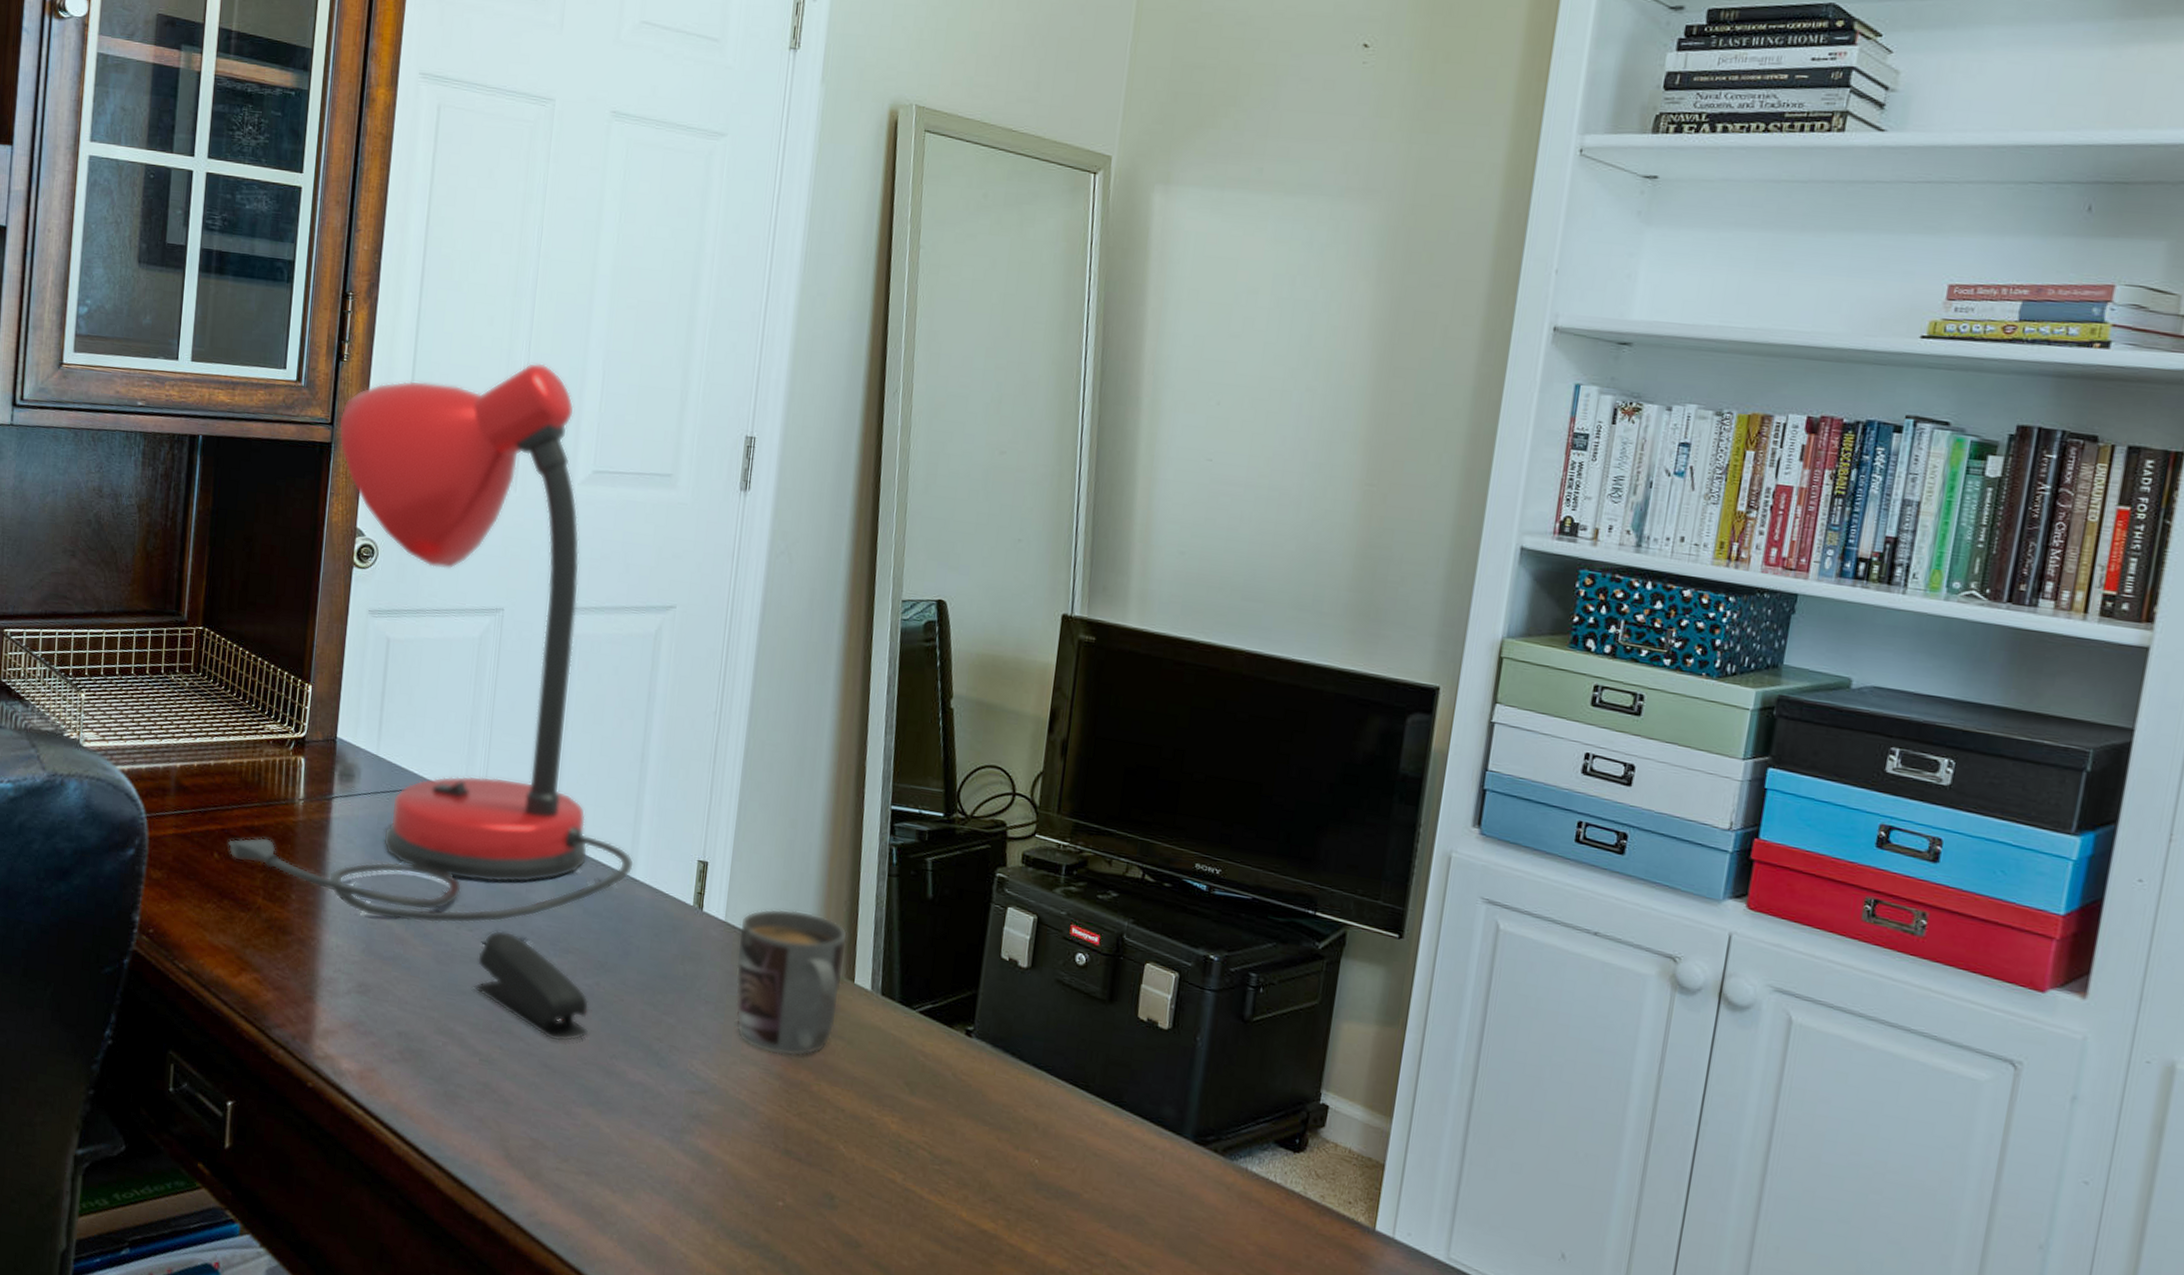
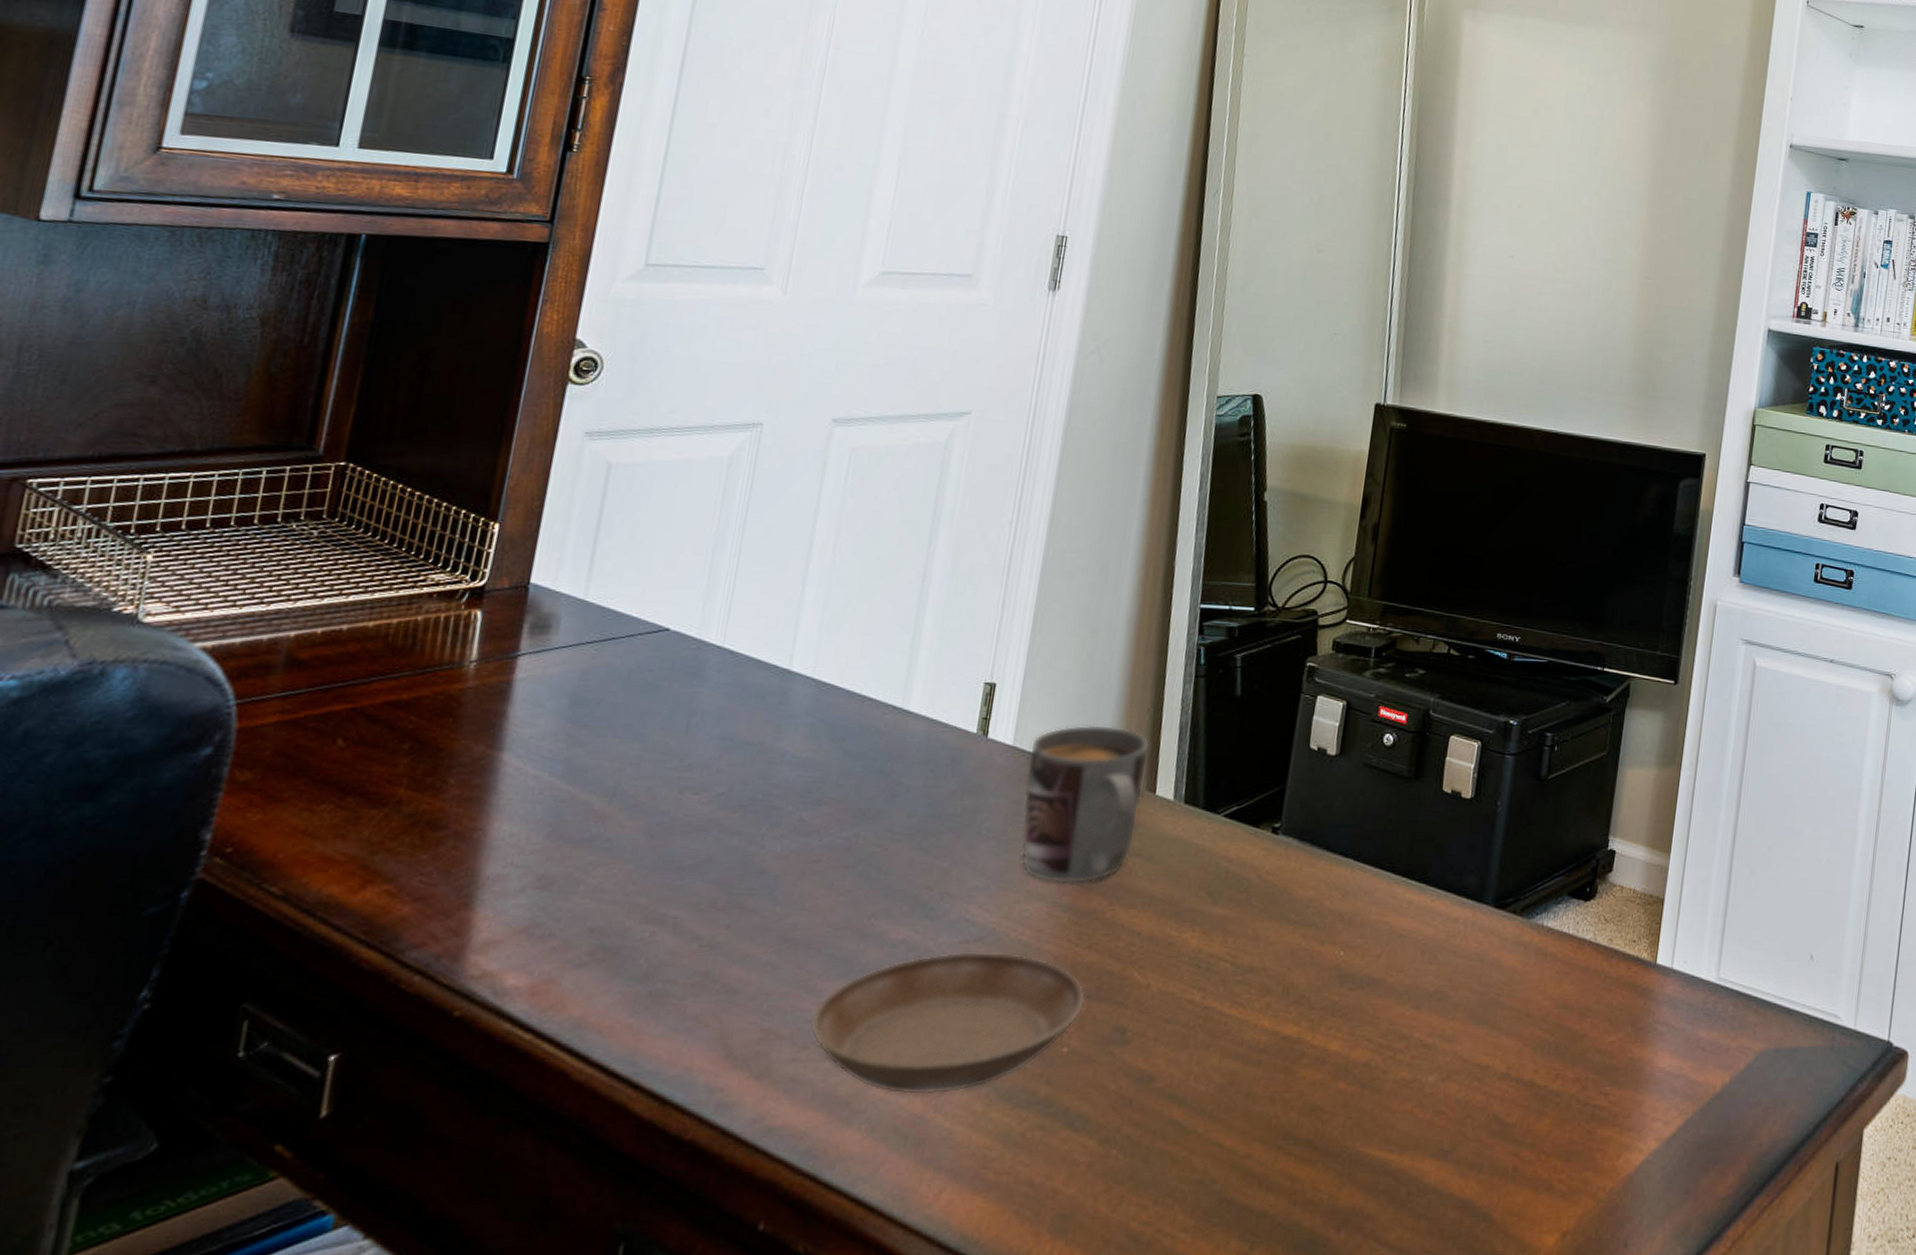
desk lamp: present [228,362,635,924] -> none [359,157,909,793]
stapler: present [474,930,589,1042] -> none [697,788,845,908]
saucer: none [568,1099,798,1223] -> present [810,951,1086,1094]

